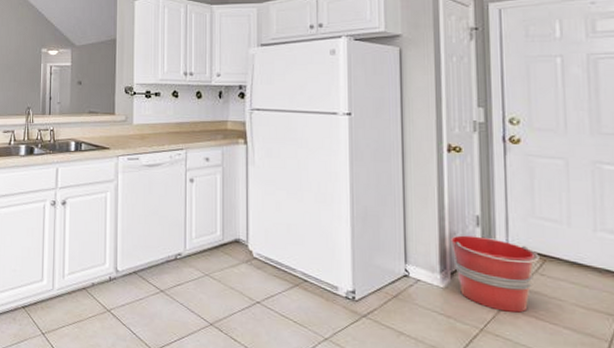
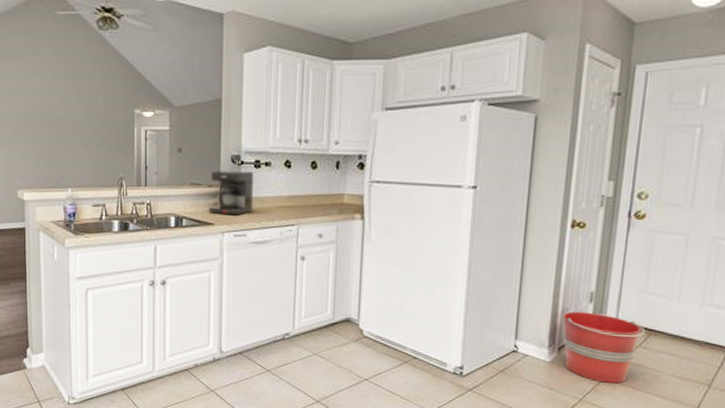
coffee maker: none [104,100,145,141] -> present [208,171,254,216]

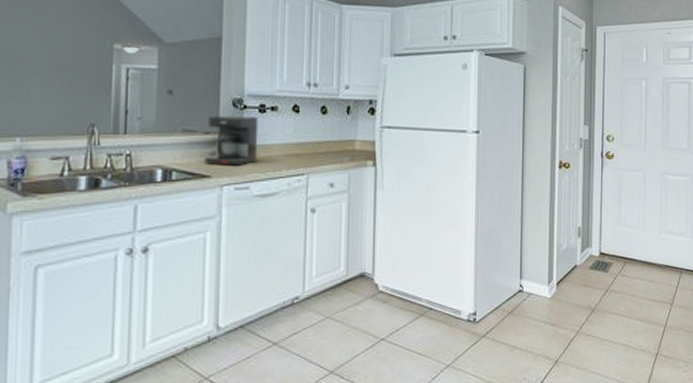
bucket: present [562,311,646,384] -> none [558,246,622,313]

